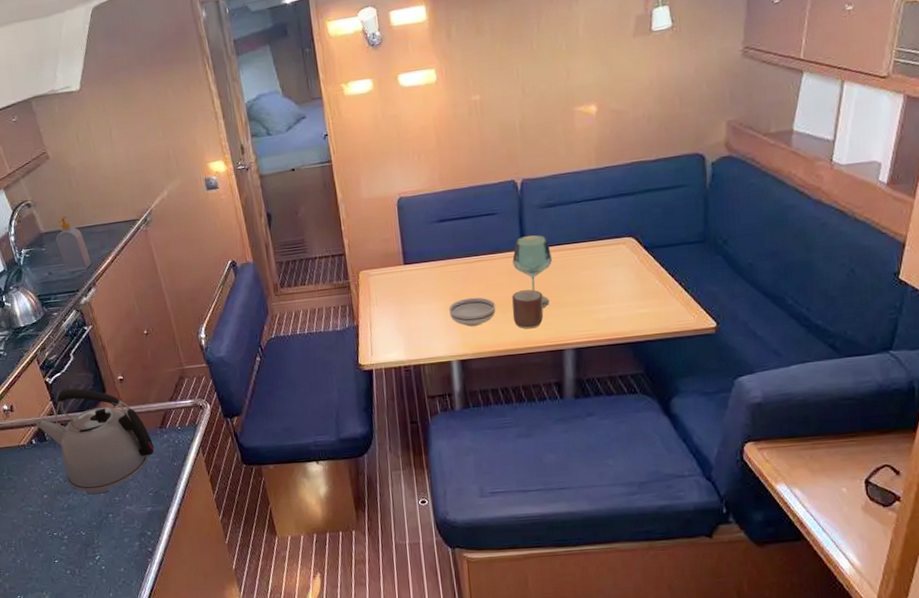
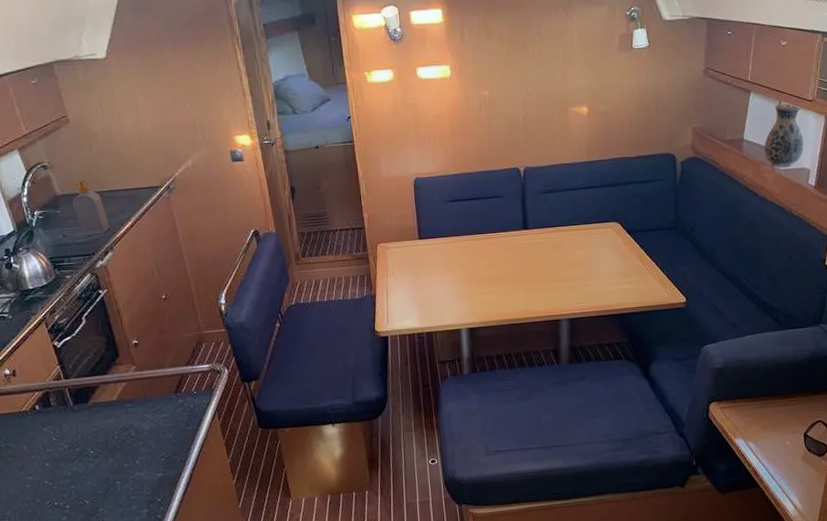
kettle: present [36,388,155,495] -> none [40,352,169,462]
bowl: present [449,297,496,327] -> none [459,271,501,298]
wine glass: present [512,235,553,307] -> none [516,217,551,282]
mug: present [512,289,544,329] -> none [515,265,543,301]
vase: none [820,82,873,164] -> present [764,103,803,168]

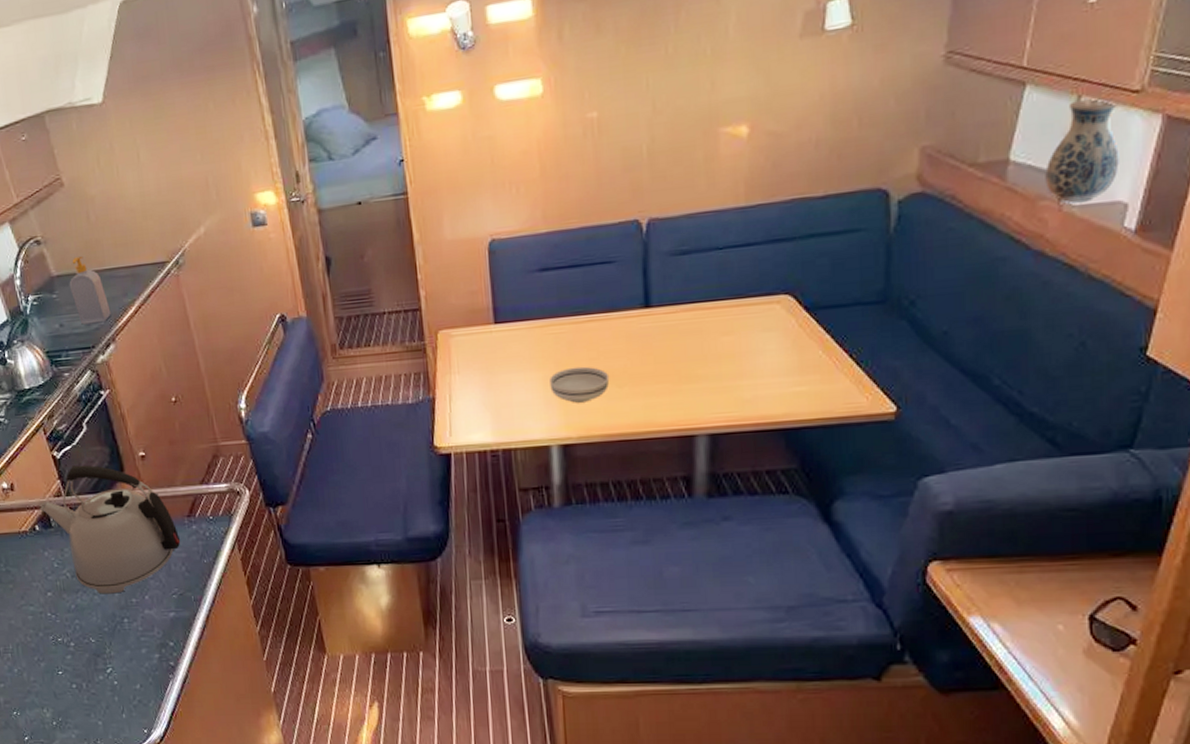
kettle: none [40,352,169,462] -> present [40,465,181,594]
bowl: none [459,271,501,298] -> present [549,366,610,403]

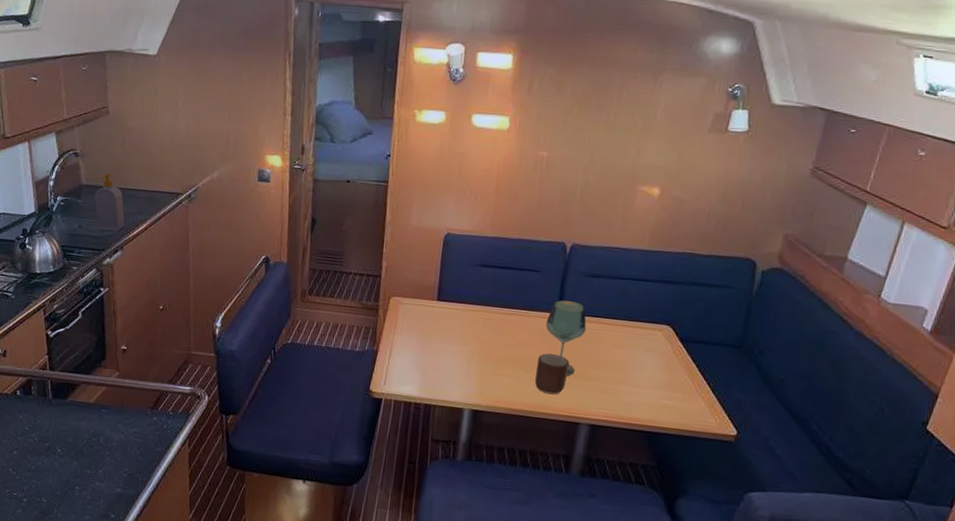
kettle: present [40,465,181,594] -> none [24,346,141,463]
bowl: present [549,366,610,403] -> none [472,348,521,379]
mug: none [630,358,671,408] -> present [534,353,570,395]
wine glass: none [633,289,685,381] -> present [546,300,587,376]
vase: present [1045,97,1118,204] -> none [871,225,930,302]

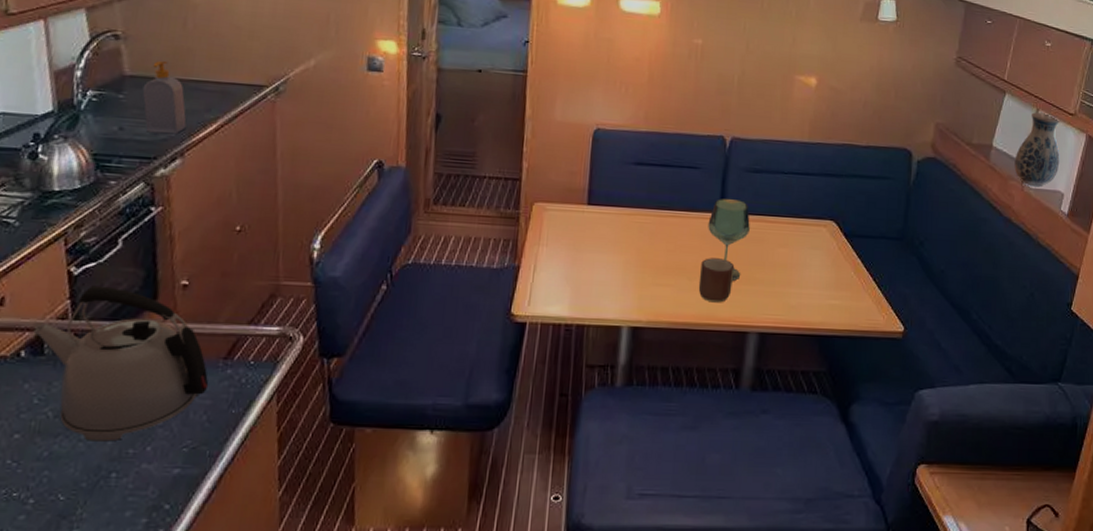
kettle: none [24,346,141,463] -> present [33,285,209,442]
vase: none [871,225,930,302] -> present [1014,112,1061,187]

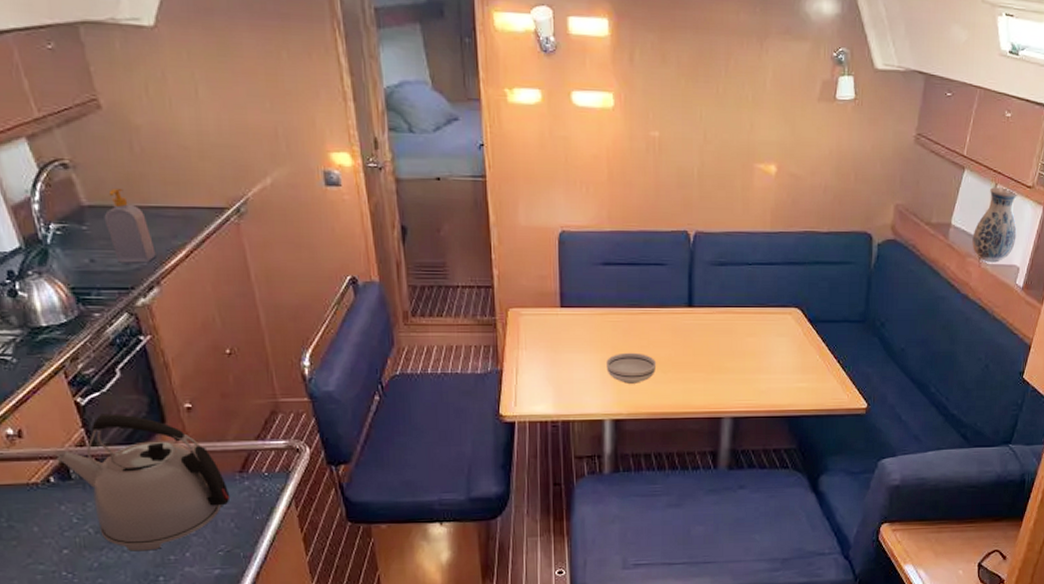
bowl: none [629,255,683,290] -> present [606,352,657,384]
mug: present [698,258,735,303] -> none [673,351,706,393]
wine glass: present [708,199,751,281] -> none [678,293,719,371]

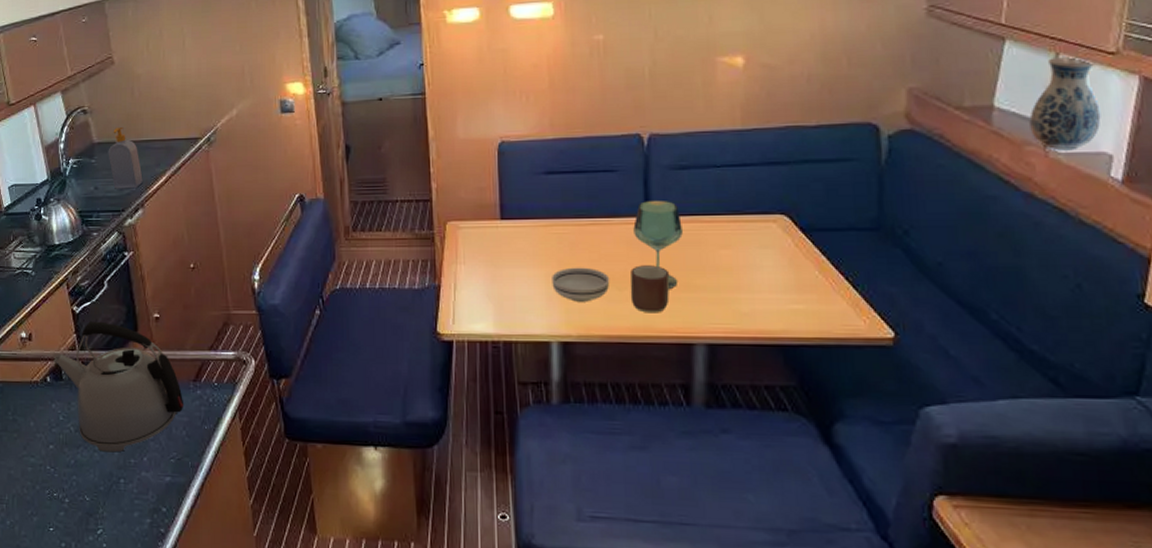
mug: none [673,351,706,393] -> present [630,265,670,313]
wine glass: none [678,293,719,371] -> present [633,201,684,289]

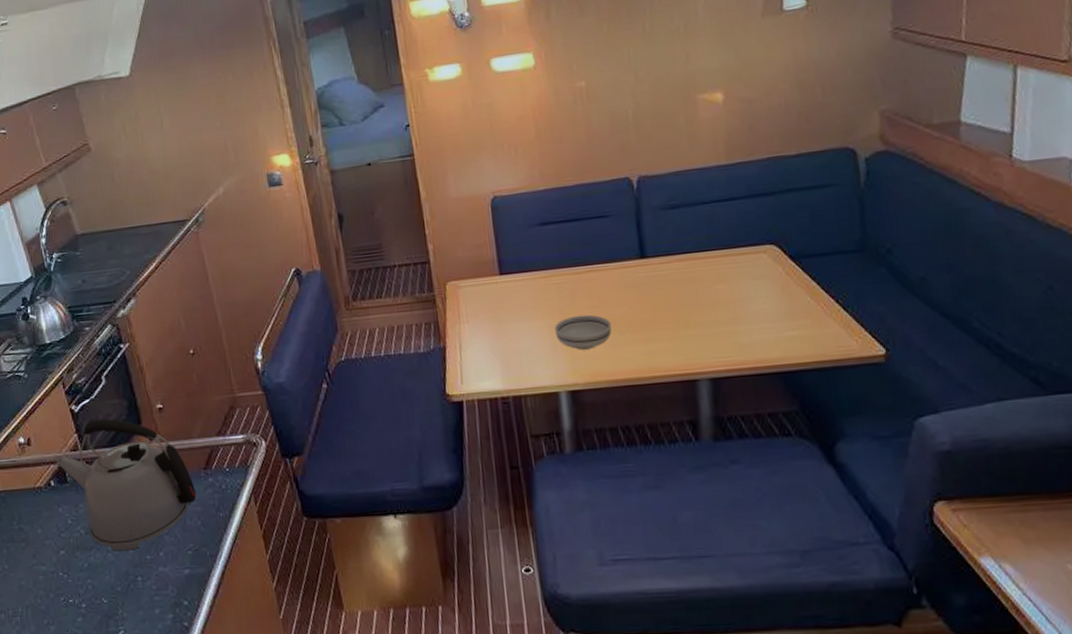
soap bottle: present [108,128,143,189] -> none [93,216,133,281]
mug: present [630,265,670,313] -> none [631,306,671,354]
wine glass: present [633,201,684,289] -> none [630,241,679,328]
vase: present [1029,56,1100,151] -> none [994,67,1059,160]

